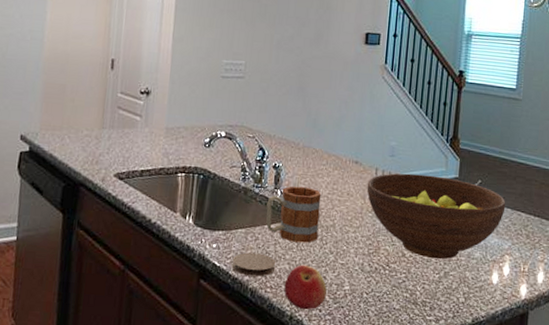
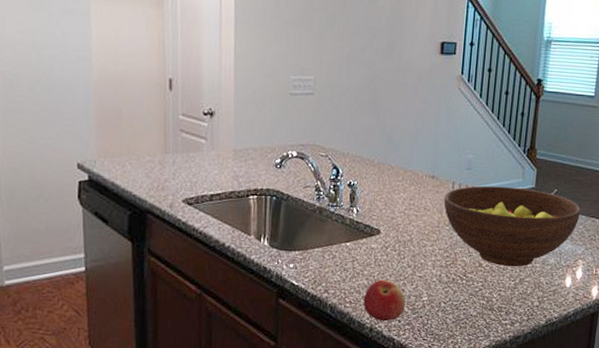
coaster: present [231,252,276,277] -> none [310,270,355,293]
mug: present [266,186,322,243] -> none [342,203,398,259]

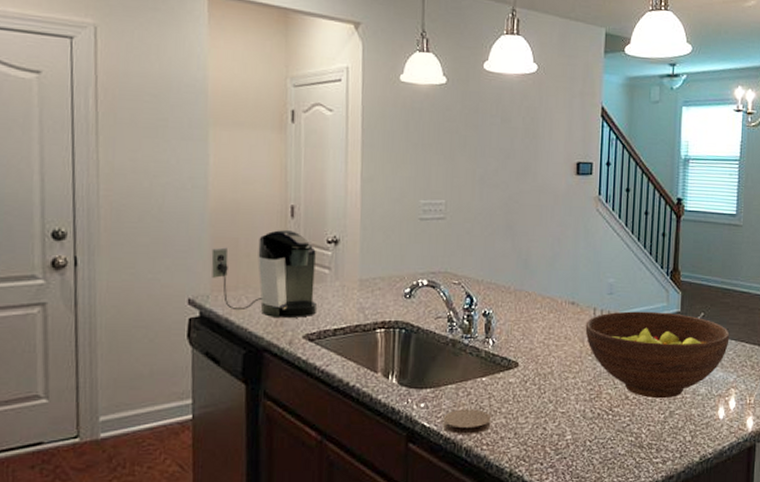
coffee maker: none [97,101,195,184] -> present [211,230,318,319]
coaster: none [310,270,355,293] -> present [443,409,492,434]
apple: present [363,279,405,322] -> none [501,417,547,465]

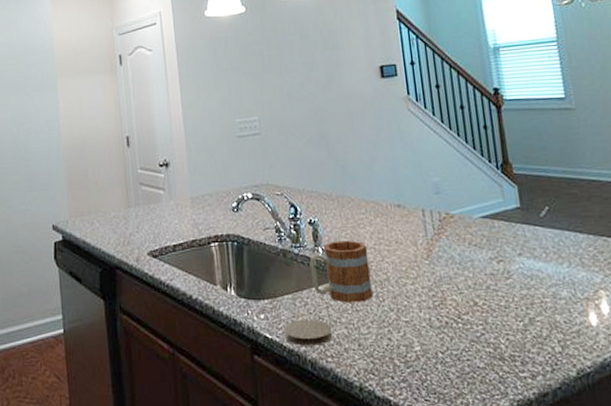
coffee maker: present [211,230,318,319] -> none [67,158,158,238]
mug: none [477,333,537,394] -> present [309,240,374,303]
fruit bowl: present [585,311,730,399] -> none [415,208,587,304]

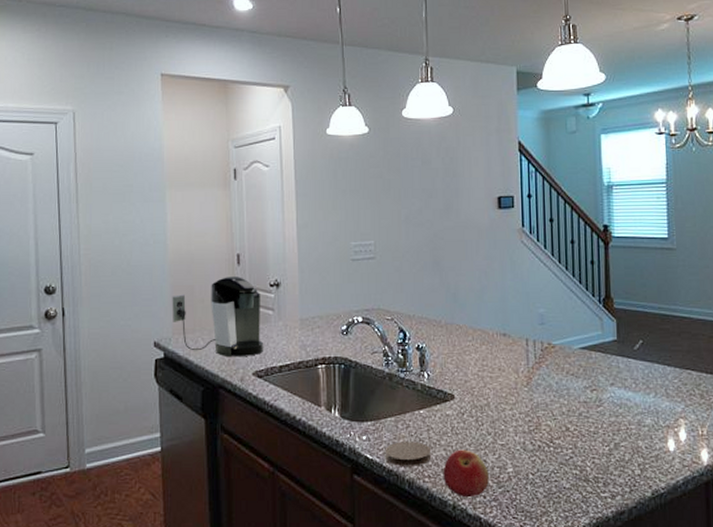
coffee maker: none [67,158,158,238] -> present [172,277,264,358]
mug: present [309,240,374,303] -> none [414,366,474,426]
apple: none [346,327,396,379] -> present [443,449,489,498]

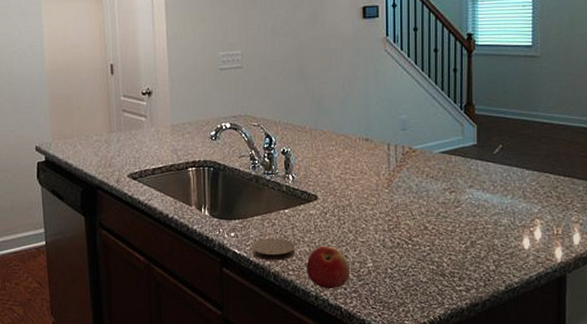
coffee maker: present [172,277,264,358] -> none [51,86,138,161]

